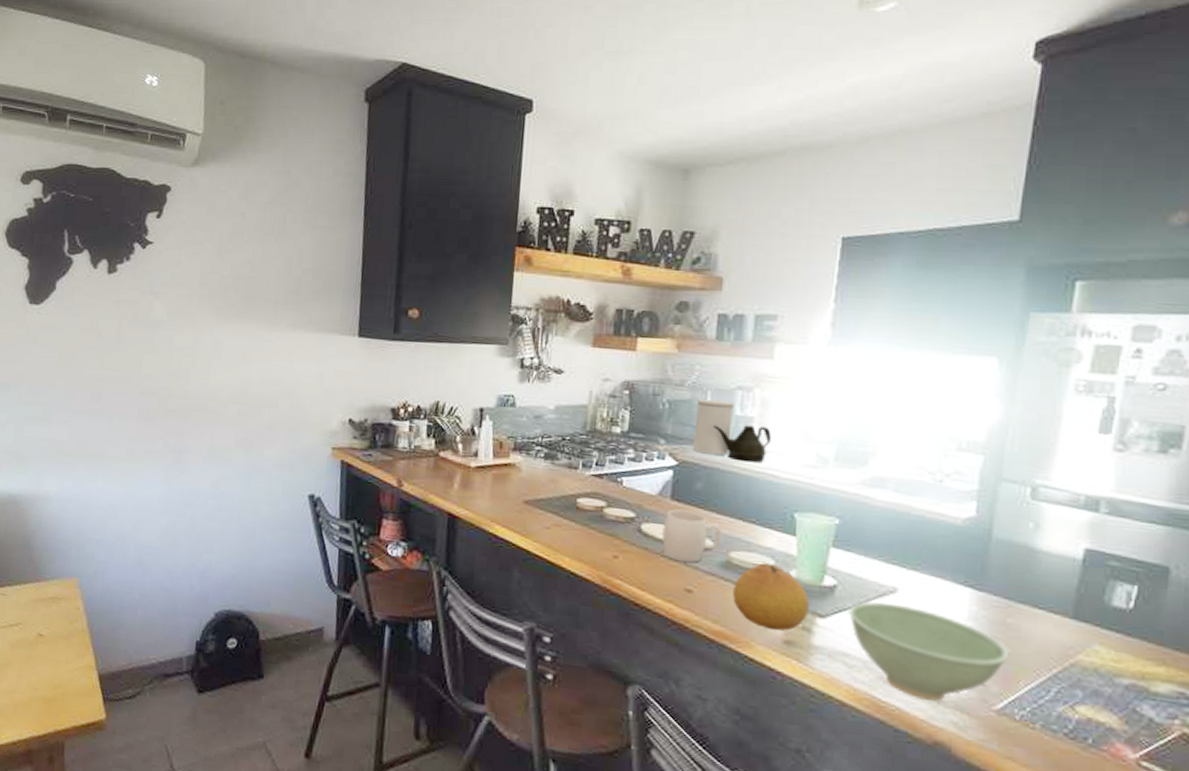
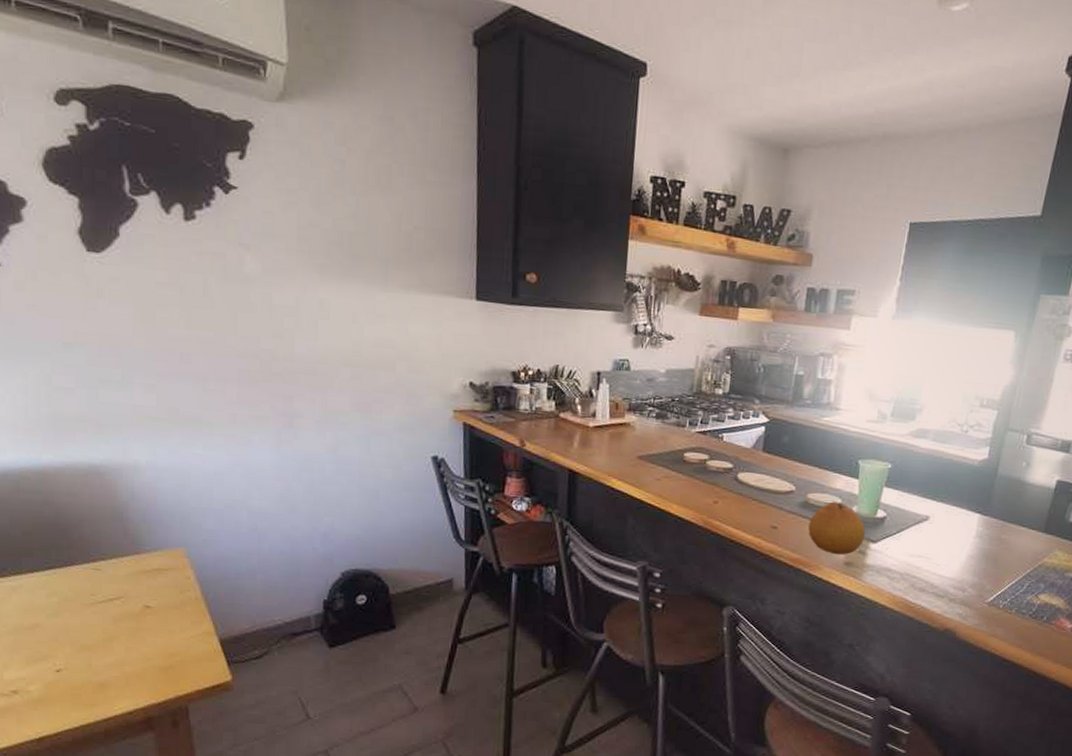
mug: present [662,509,723,563] -> none [754,460,803,504]
canister: present [692,399,735,456] -> none [781,364,818,413]
teapot: present [714,425,772,462] -> none [799,387,845,418]
bowl: present [849,601,1010,702] -> none [893,528,1001,600]

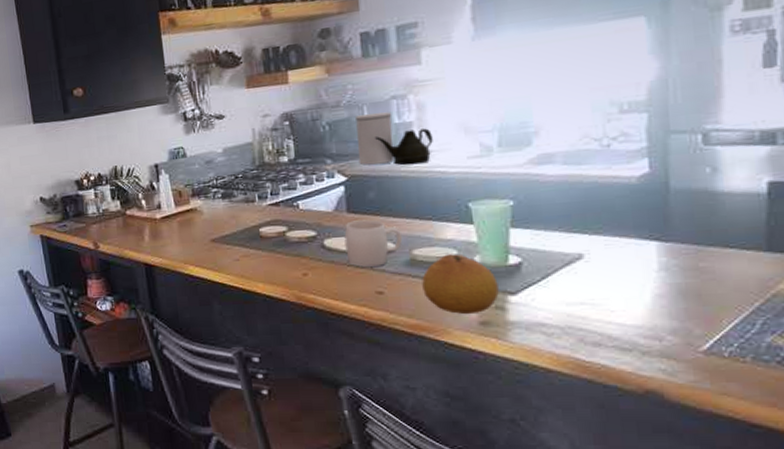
mug: none [754,460,803,504] -> present [344,219,403,267]
canister: none [781,364,818,413] -> present [356,112,394,165]
teapot: none [799,387,845,418] -> present [375,128,433,165]

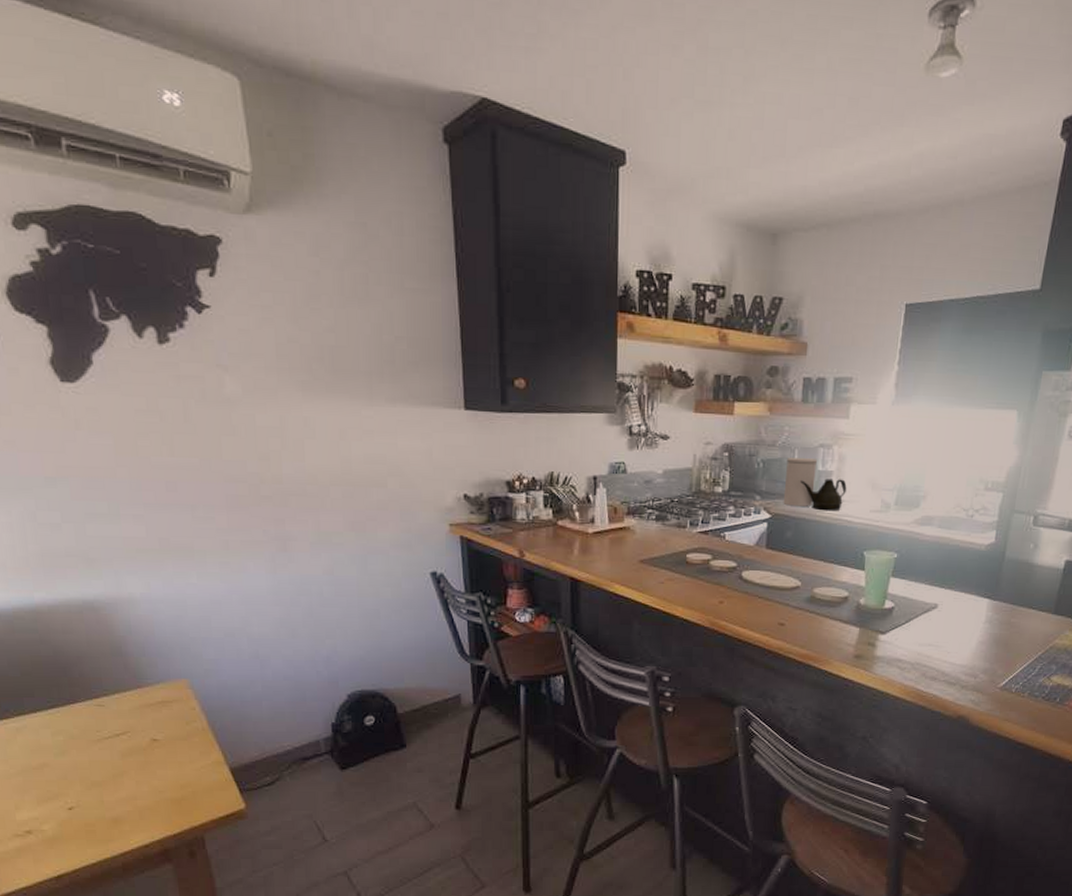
mug: present [344,219,403,267] -> none [759,556,808,600]
fruit: present [422,254,499,315] -> none [816,595,874,649]

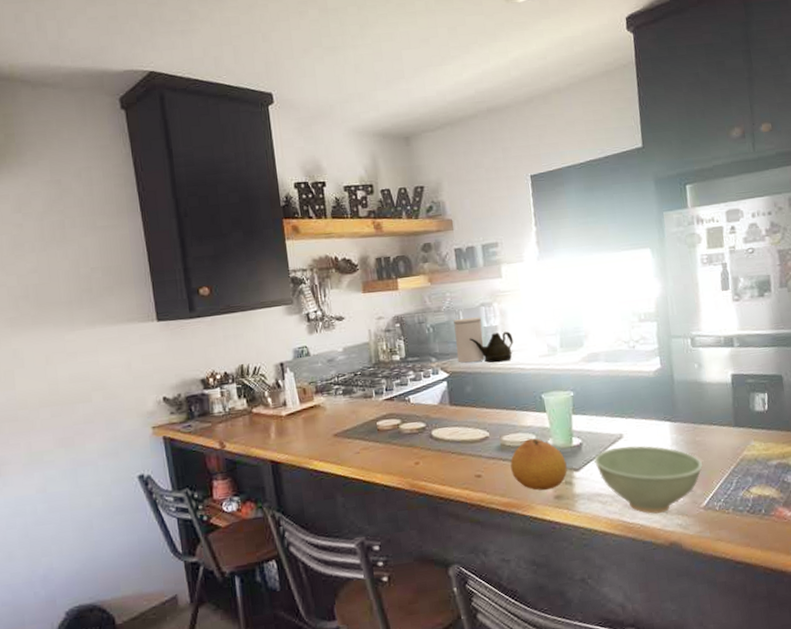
fruit: none [816,595,874,649] -> present [510,438,568,491]
bowl: none [902,616,1012,687] -> present [594,446,703,514]

